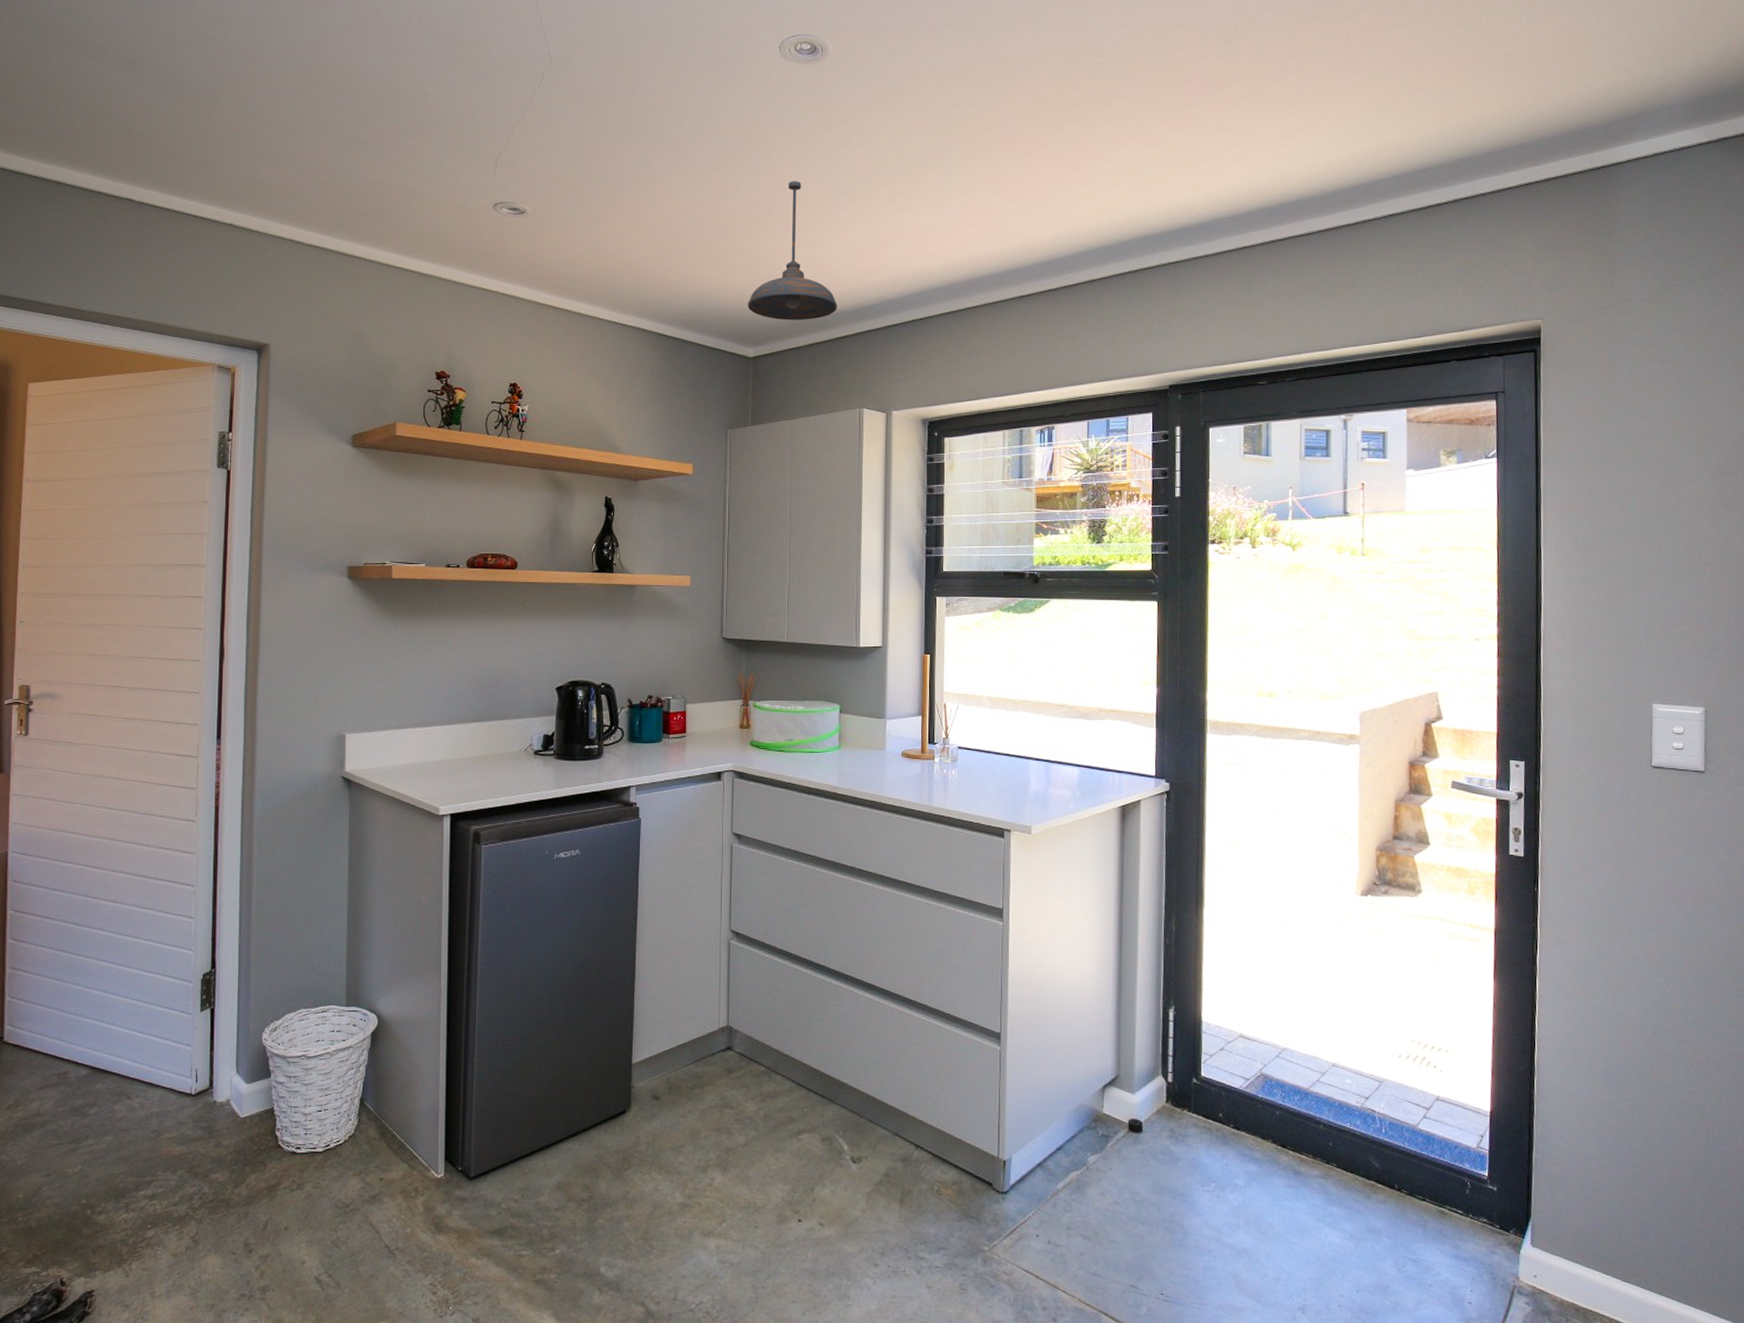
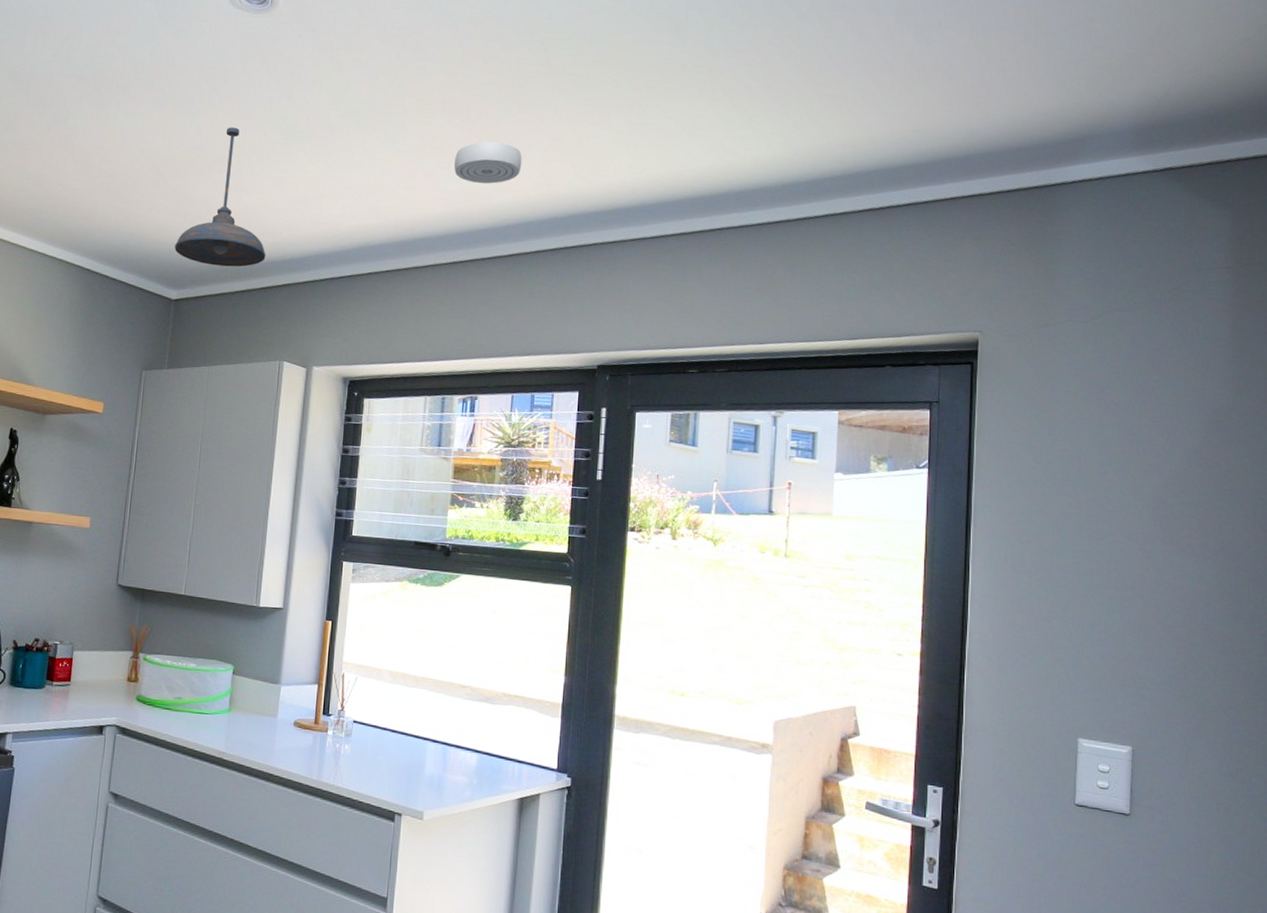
smoke detector: none [1015,173,1082,215] -> present [454,142,522,184]

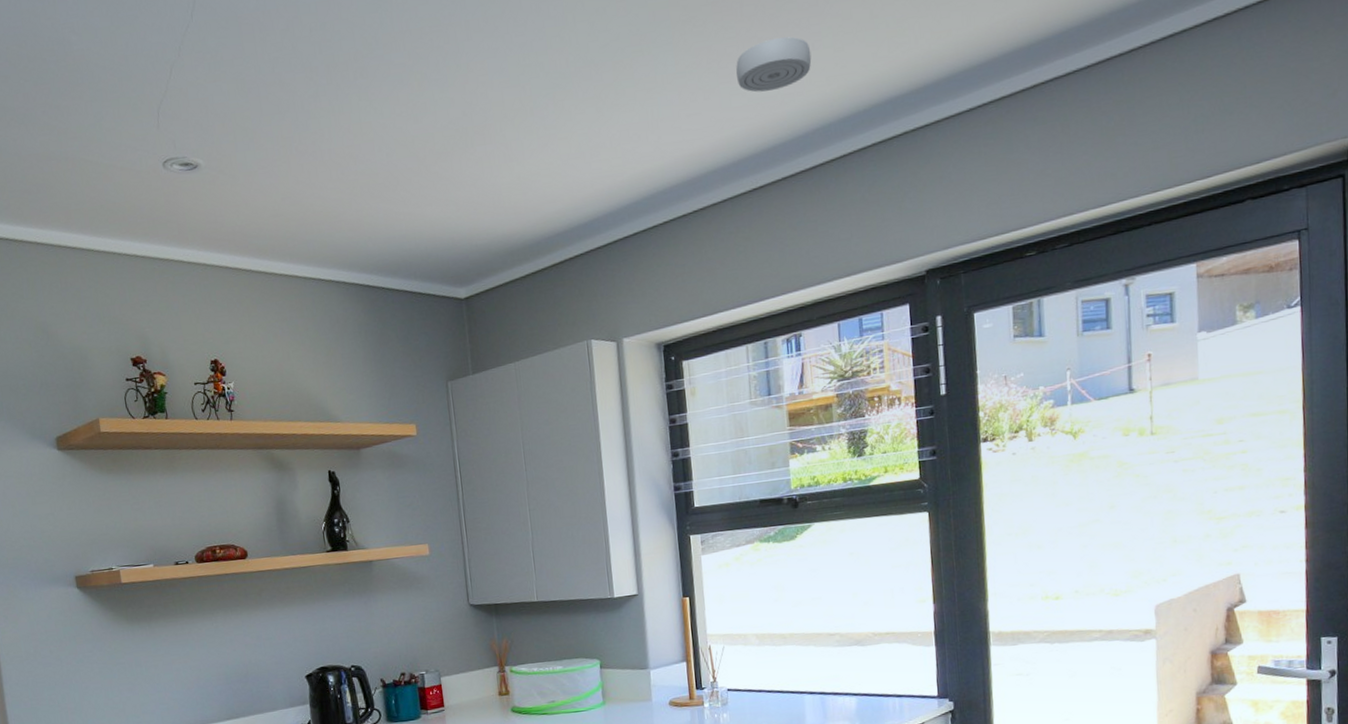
pendant light: present [175,127,266,267] -> none [452,88,551,252]

